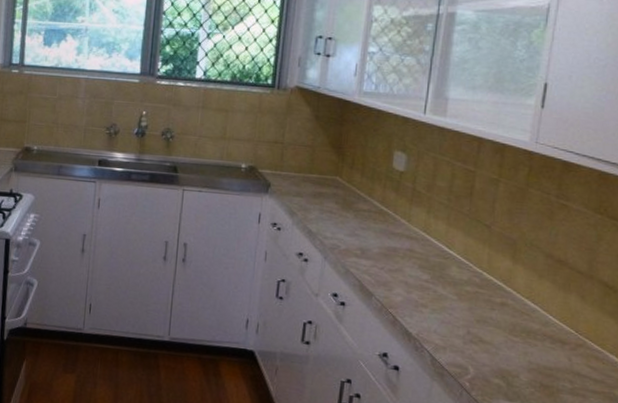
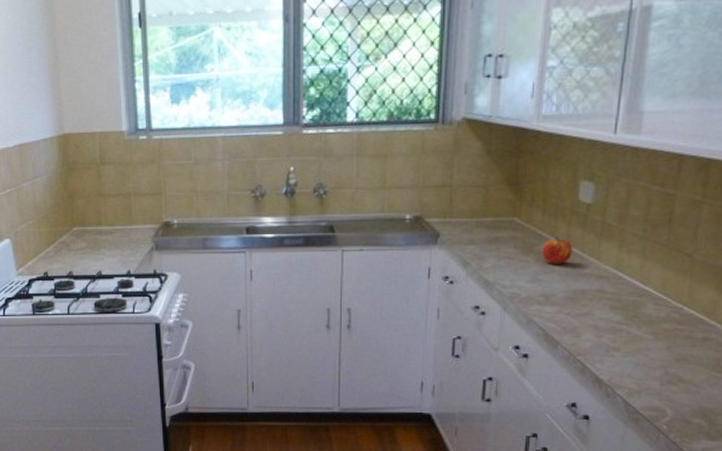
apple: none [359,198,387,223] -> present [541,237,573,264]

